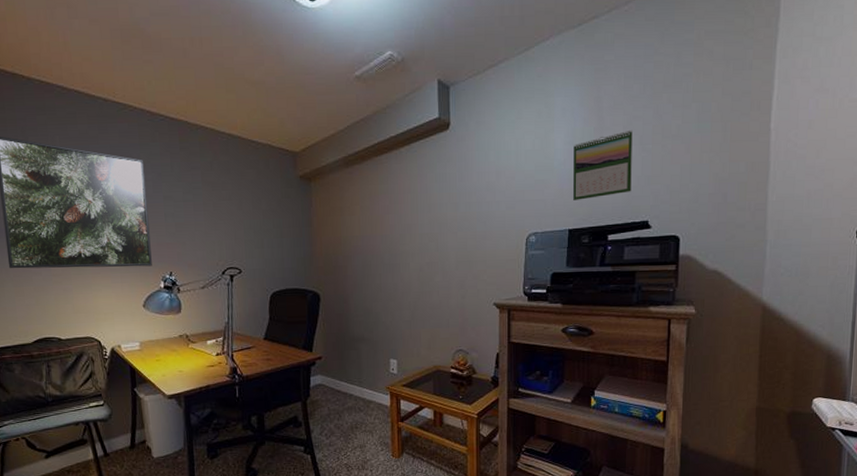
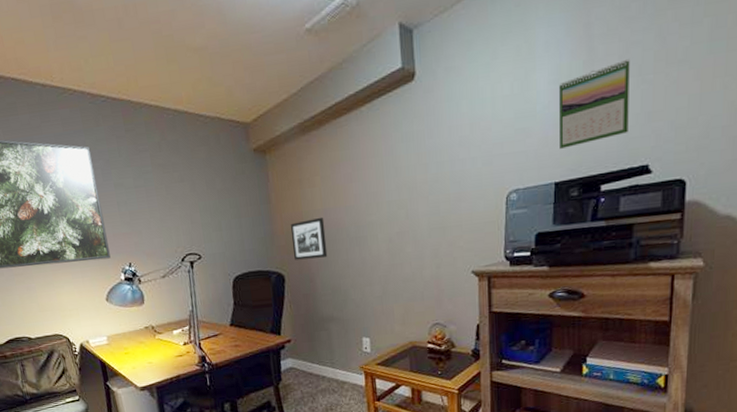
picture frame: none [330,243,362,281] -> present [291,216,328,260]

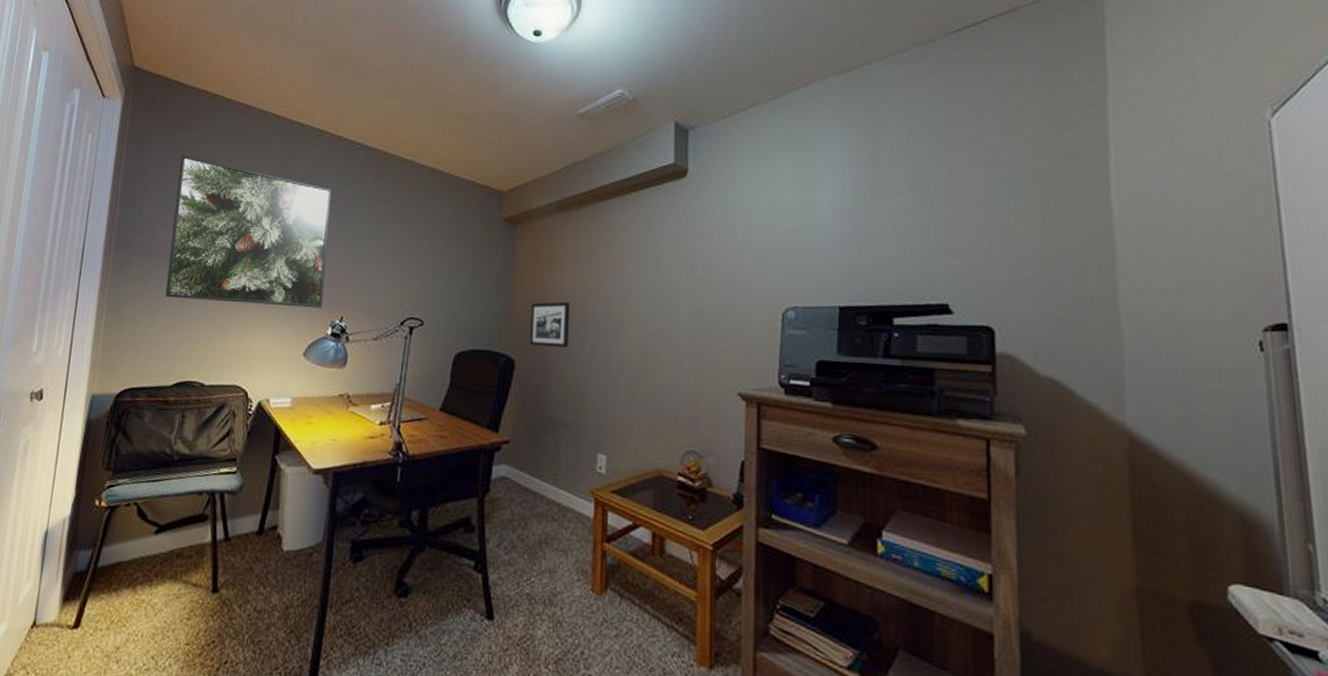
calendar: present [559,58,630,149] -> none [844,190,923,271]

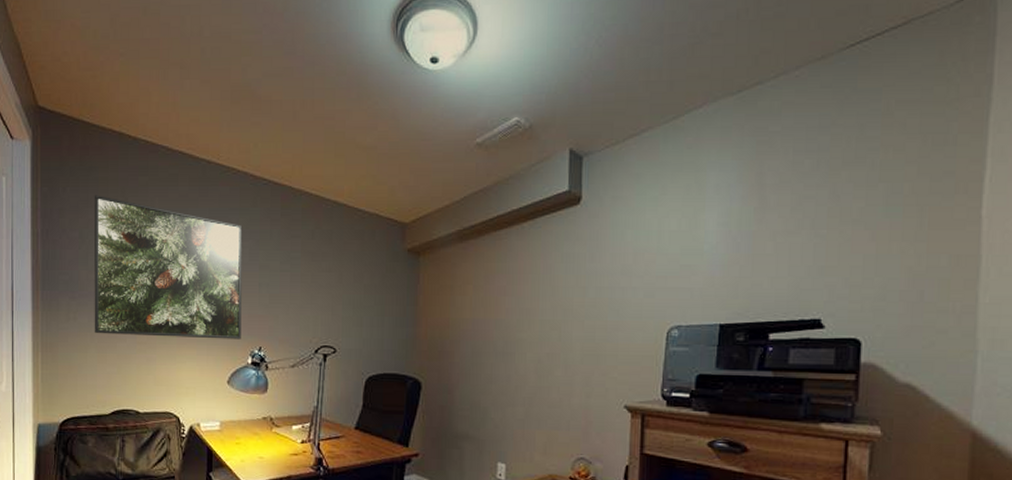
picture frame: present [530,301,571,347] -> none [435,326,472,369]

